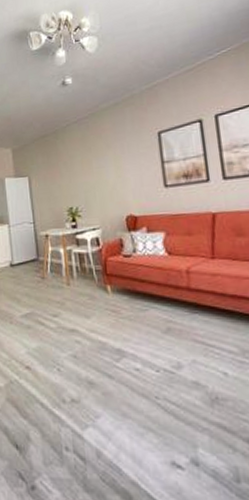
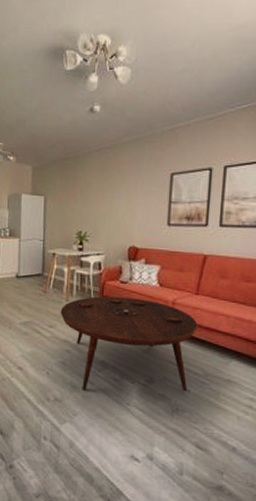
coffee table: none [62,271,225,386] -> present [60,296,198,392]

